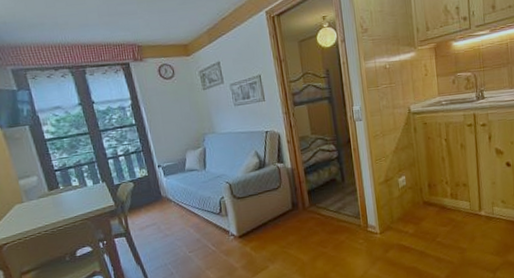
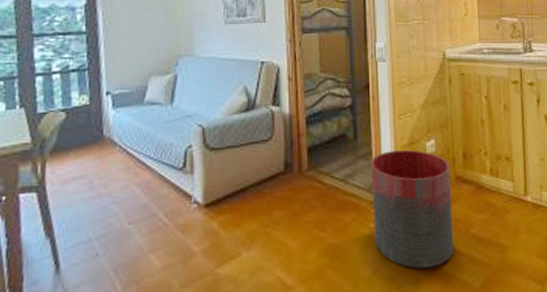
trash can: none [356,185,425,269] -> present [370,150,455,269]

